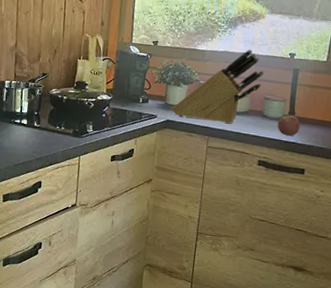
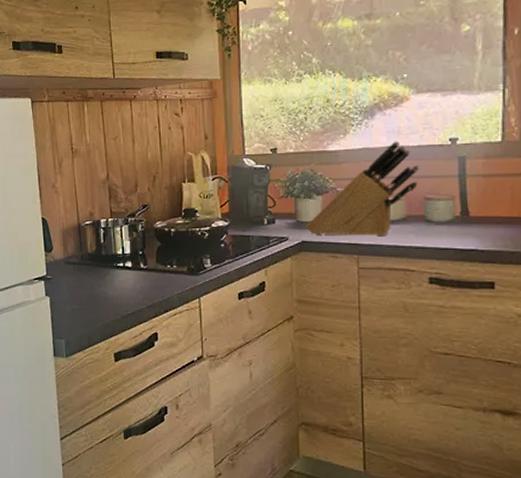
apple: present [277,115,301,136] -> none [447,215,479,242]

